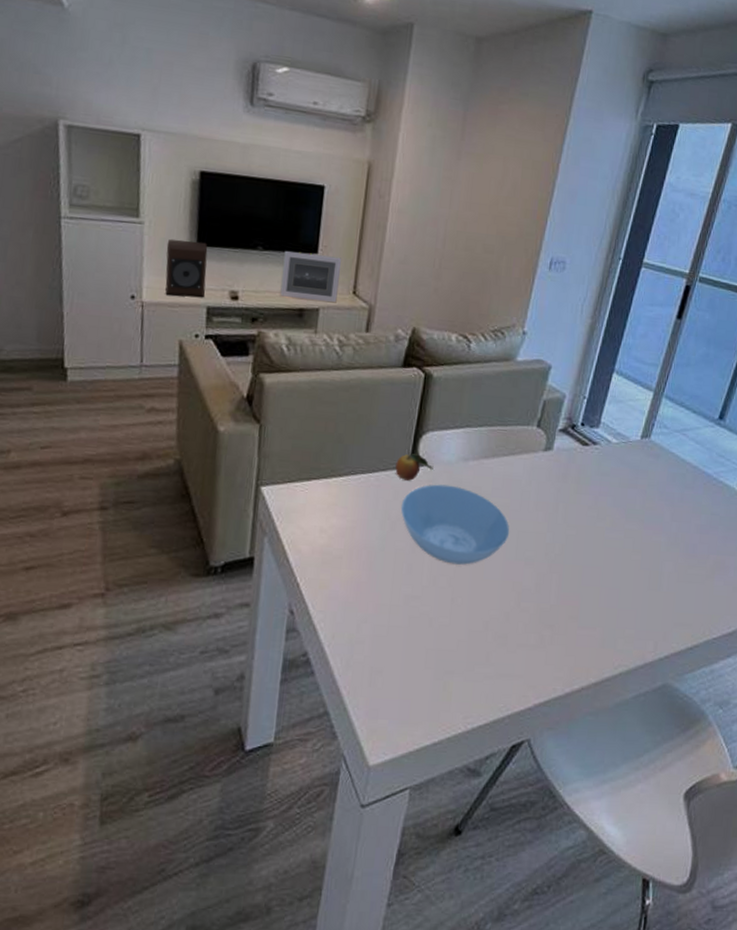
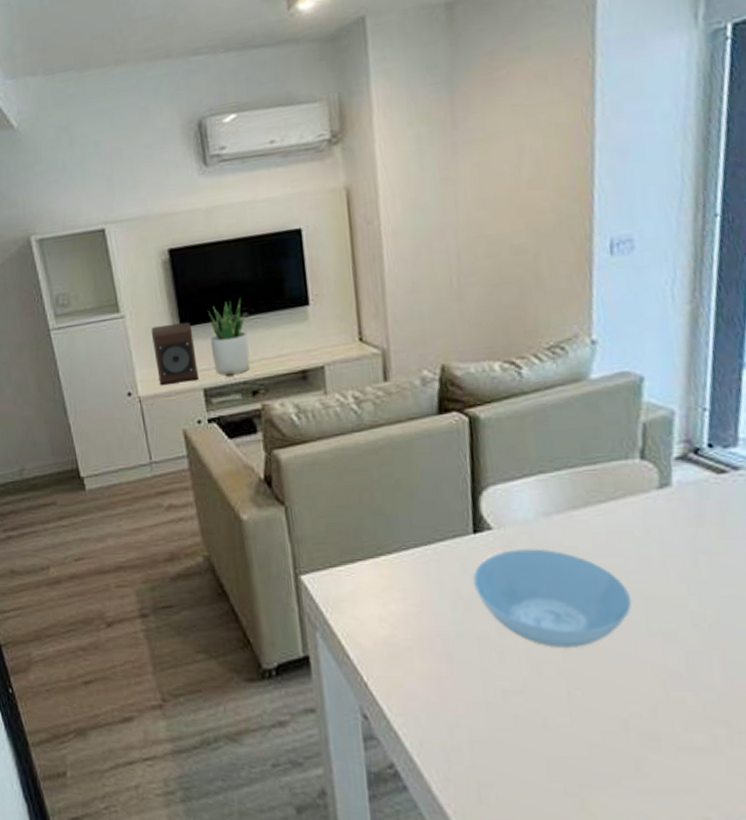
planter: none [221,231,260,300] -> present [207,297,250,376]
picture frame: present [280,251,342,303] -> none [272,303,342,361]
fruit: present [395,450,434,481] -> none [455,511,506,549]

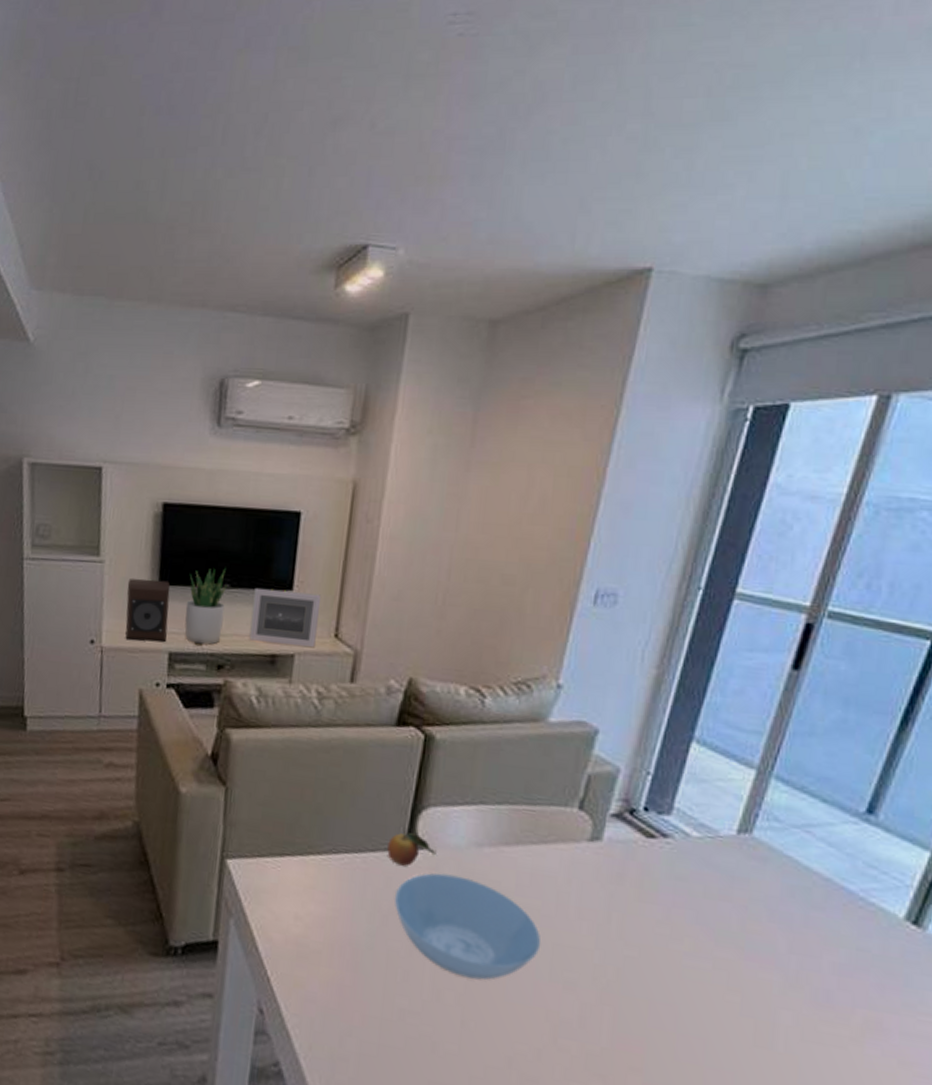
picture frame: none [272,303,342,361] -> present [249,589,322,648]
fruit: none [455,511,506,549] -> present [387,827,437,867]

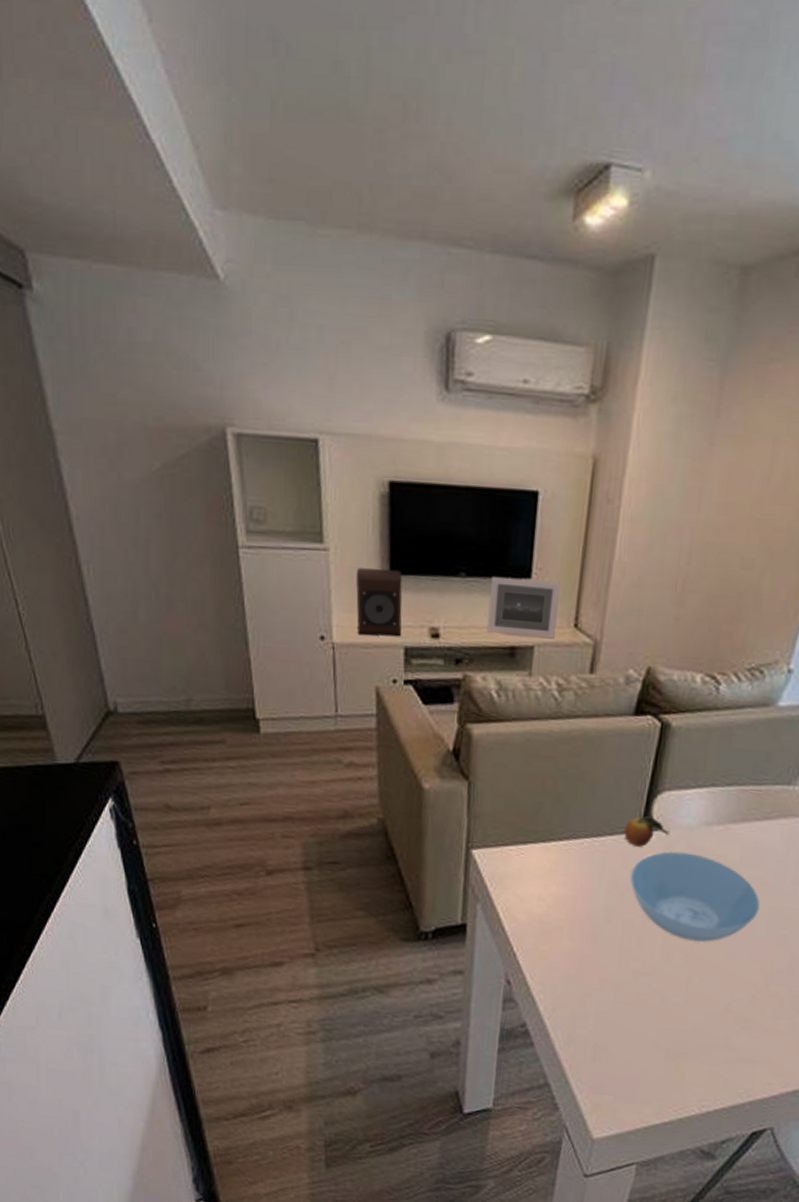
planter: present [184,567,227,645] -> none [419,554,463,638]

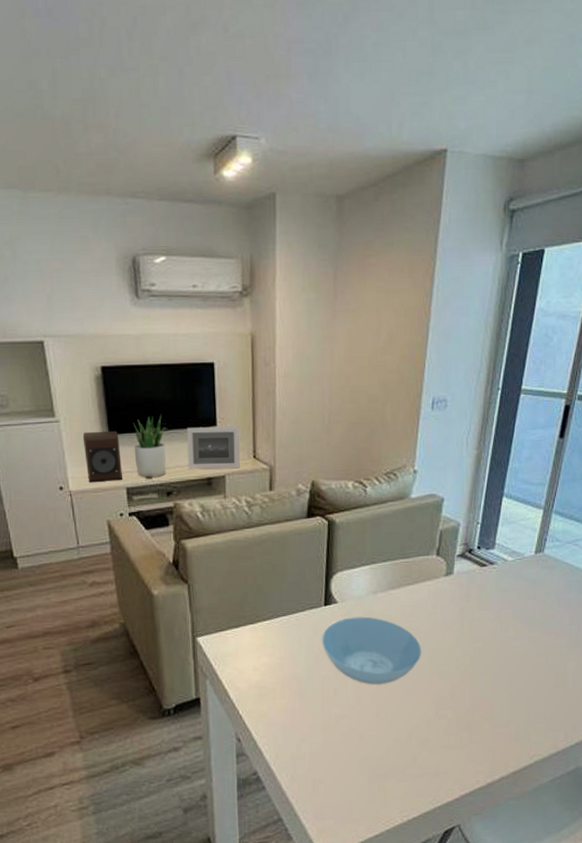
planter: none [419,554,463,638] -> present [133,414,166,478]
fruit: present [624,811,670,847] -> none [312,590,346,617]

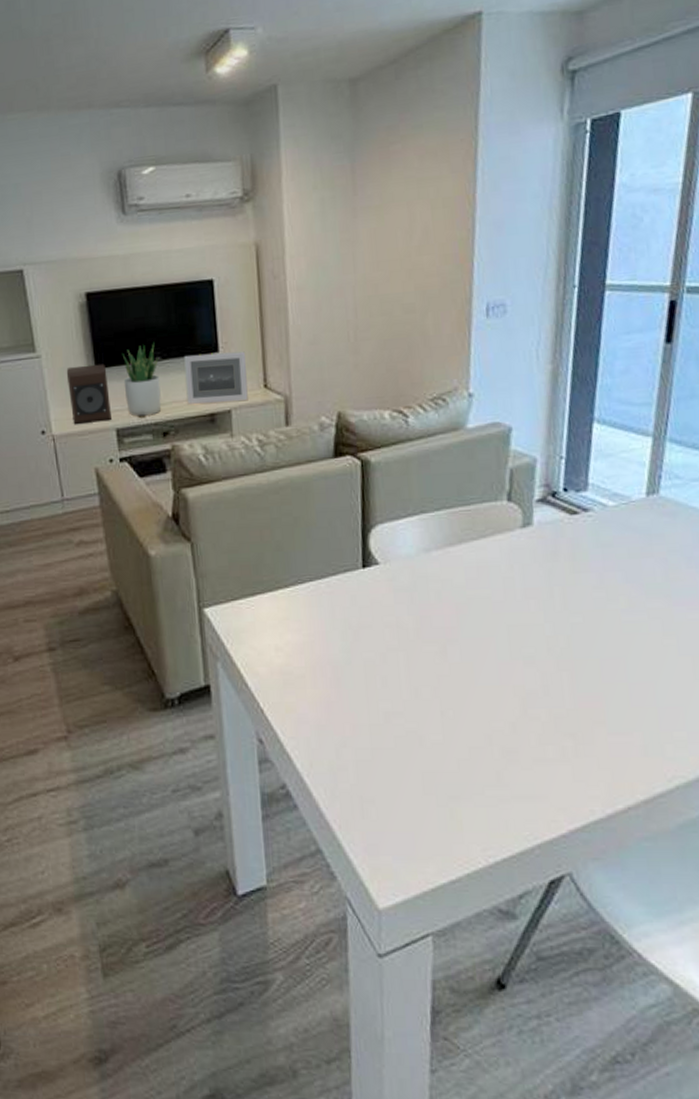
bowl: present [321,616,422,685] -> none [360,581,498,672]

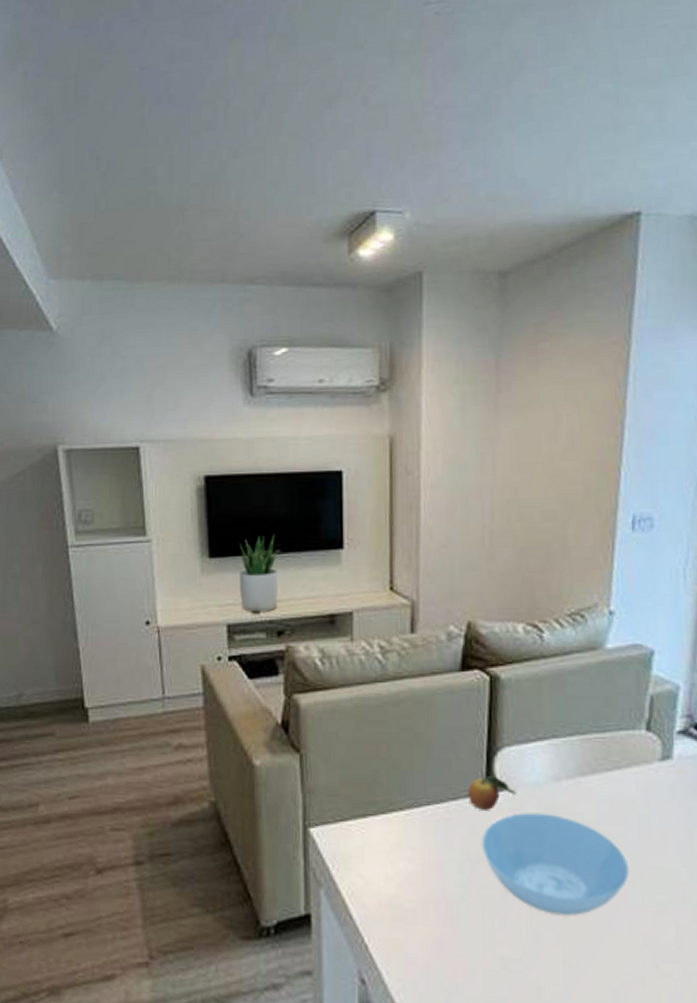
speaker: present [66,363,111,425] -> none [177,553,223,617]
picture frame: present [184,351,248,404] -> none [306,550,373,604]
fruit: none [346,548,391,583] -> present [468,771,517,810]
bowl: none [360,581,498,672] -> present [481,813,630,915]

